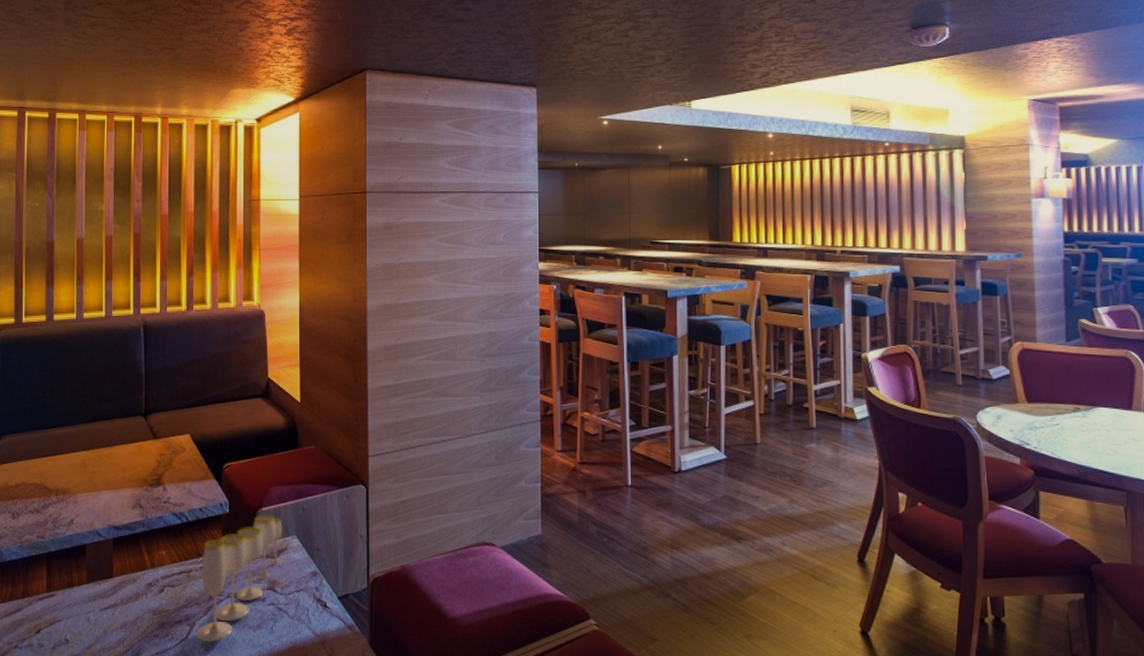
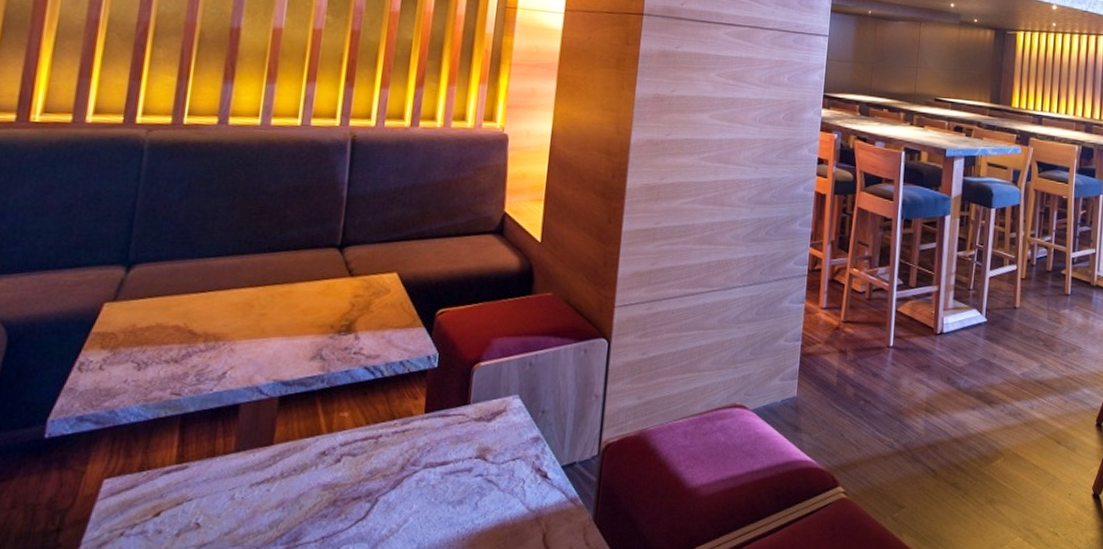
candle: present [195,514,283,643] -> none [377,369,504,523]

